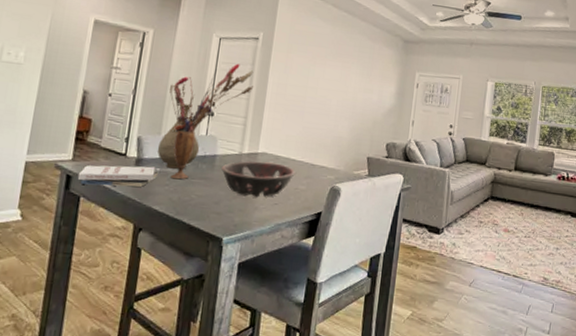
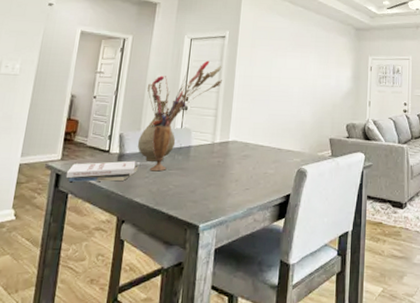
decorative bowl: present [221,161,297,197] -> none [196,149,265,183]

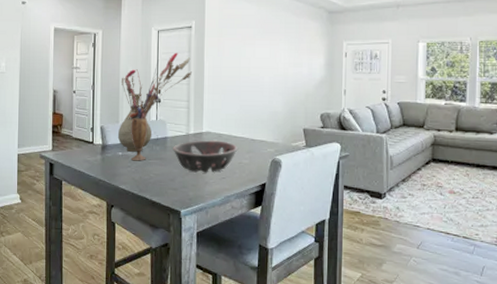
books: present [65,160,138,182] -> none [58,151,120,171]
decorative bowl: none [196,149,265,183] -> present [173,140,239,172]

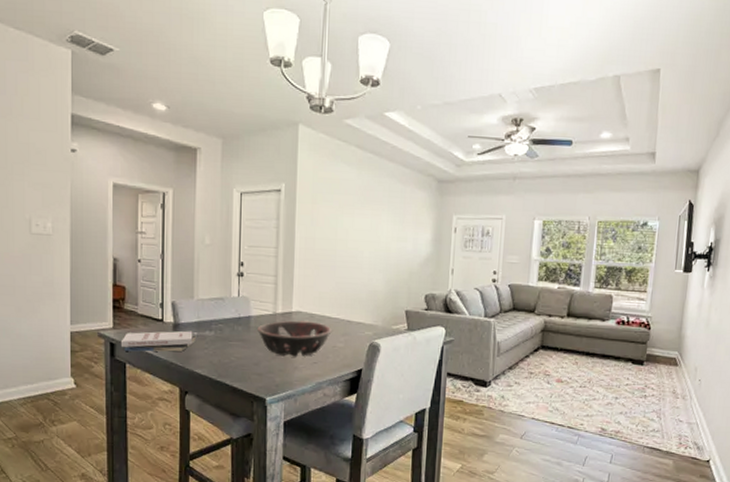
books: none [58,151,120,171] -> present [120,330,196,352]
vase: present [117,94,152,152] -> none [192,265,234,332]
bouquet: present [122,52,192,161] -> none [197,219,280,343]

